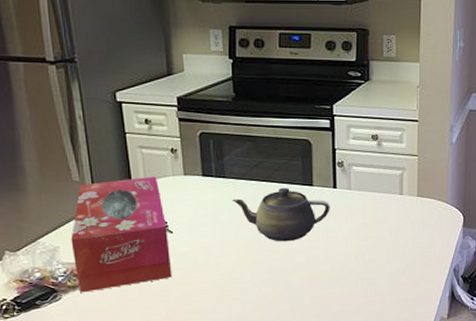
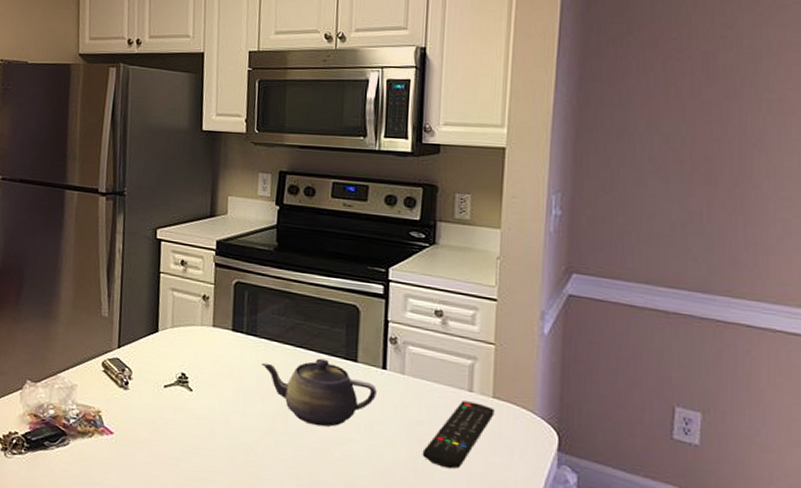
tissue box: present [71,176,172,293] -> none [87,320,187,444]
remote control: none [368,202,419,255] -> present [422,401,495,469]

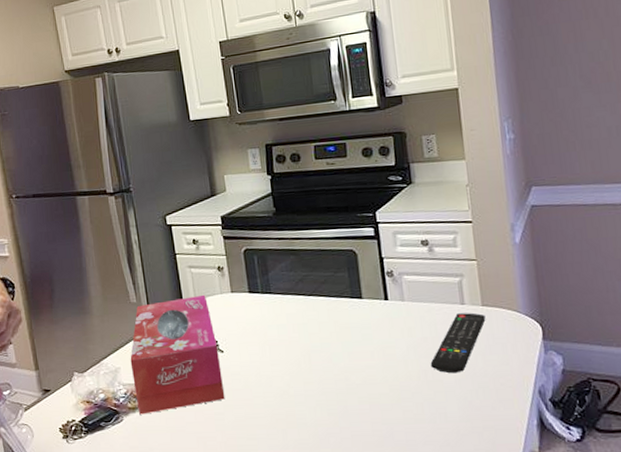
tissue box: none [87,320,187,444] -> present [130,294,225,415]
teapot: present [261,358,377,427] -> none [280,301,384,360]

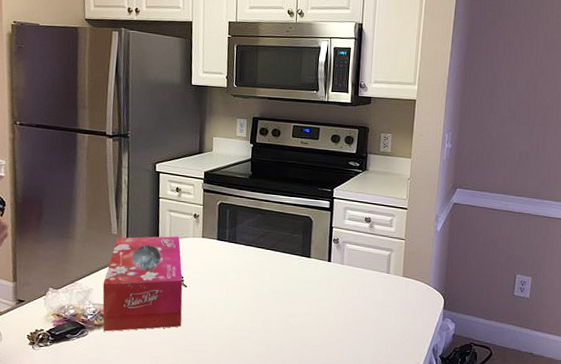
remote control: present [430,312,486,374] -> none [355,280,404,328]

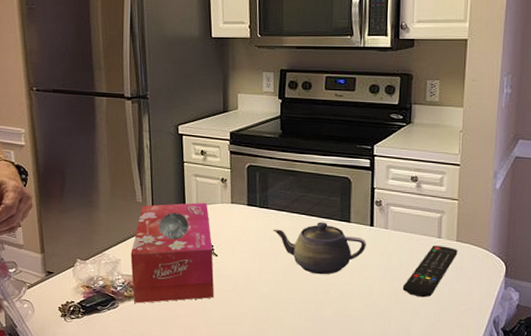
teapot: none [240,256,324,306] -> present [273,222,366,275]
remote control: none [355,280,404,328] -> present [402,245,458,298]

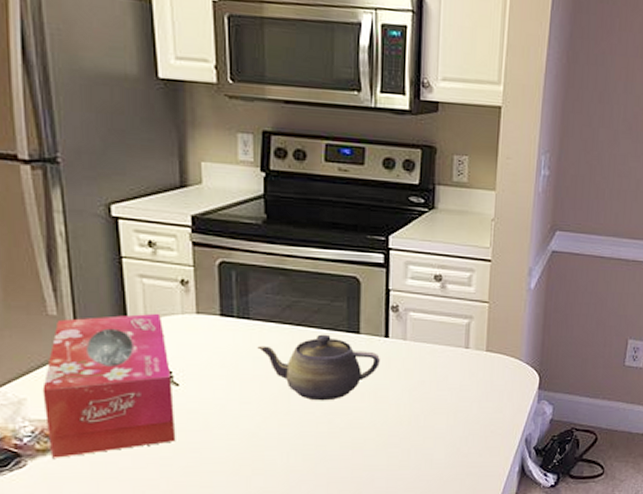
remote control: present [402,245,458,298] -> none [424,357,488,420]

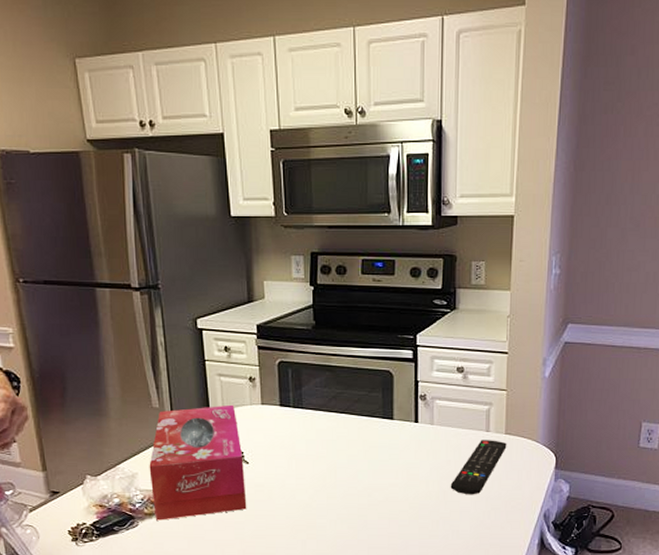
teapot: present [257,334,380,401] -> none [309,420,411,477]
remote control: none [424,357,488,420] -> present [450,440,507,495]

